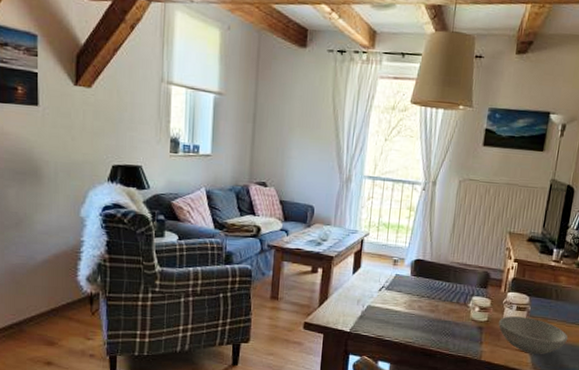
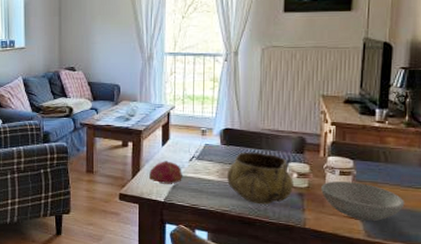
fruit: none [337,289,371,314] -> present [149,161,183,184]
decorative bowl: none [413,284,475,337] -> present [227,152,294,205]

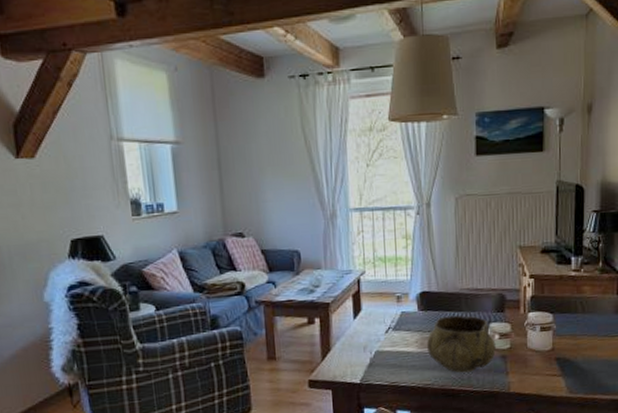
fruit: present [149,161,183,184] -> none [341,335,380,363]
bowl: present [321,181,405,221] -> none [523,337,603,377]

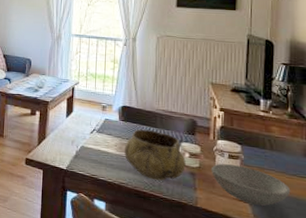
bowl: none [523,337,603,377] -> present [212,163,291,206]

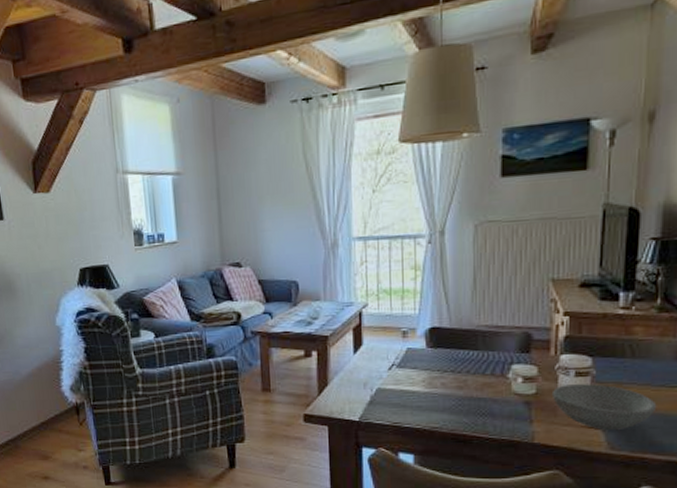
decorative bowl: present [125,129,186,181] -> none [436,354,518,418]

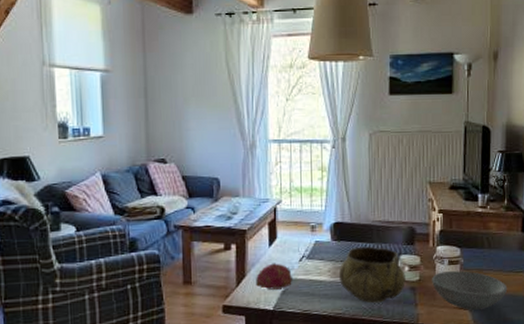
fruit: none [339,371,382,400] -> present [256,263,293,290]
decorative bowl: none [436,354,518,418] -> present [339,246,406,303]

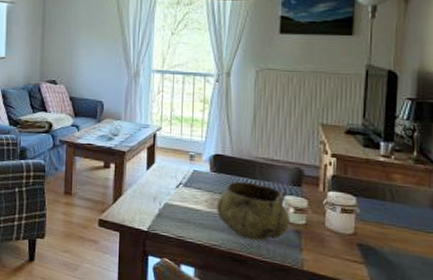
fruit: present [256,263,293,290] -> none [132,186,169,212]
bowl: present [432,271,508,310] -> none [321,219,415,267]

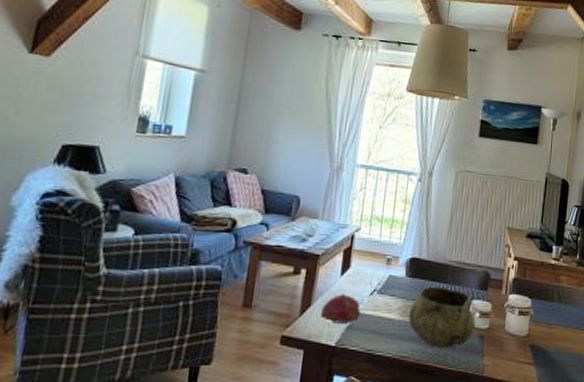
fruit: none [132,186,169,212] -> present [321,294,361,324]

